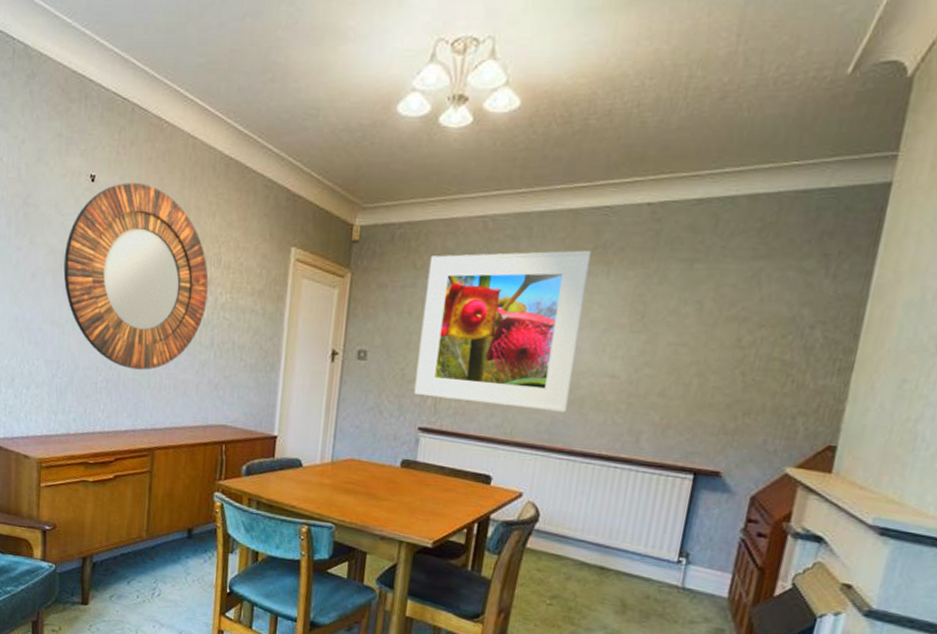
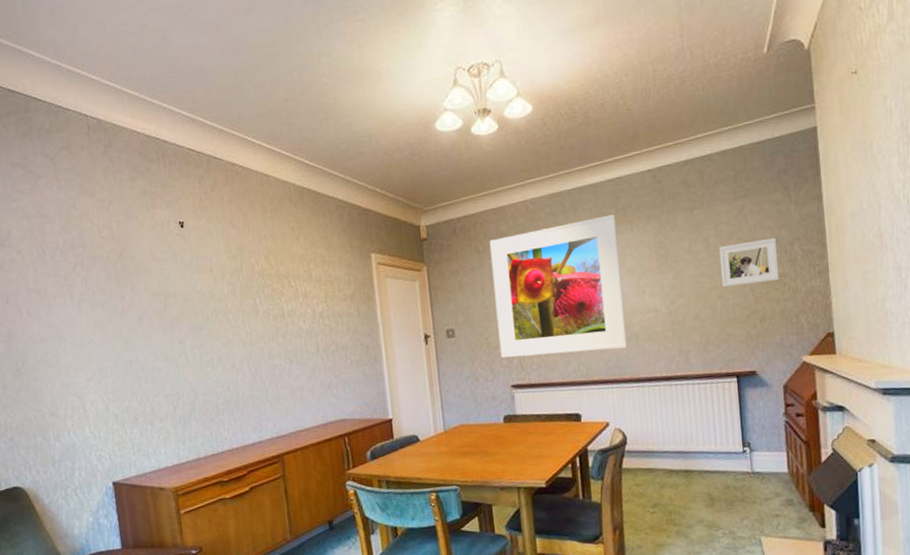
home mirror: present [63,183,209,370] -> none [166,221,307,387]
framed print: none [705,313,794,370] -> present [719,237,780,287]

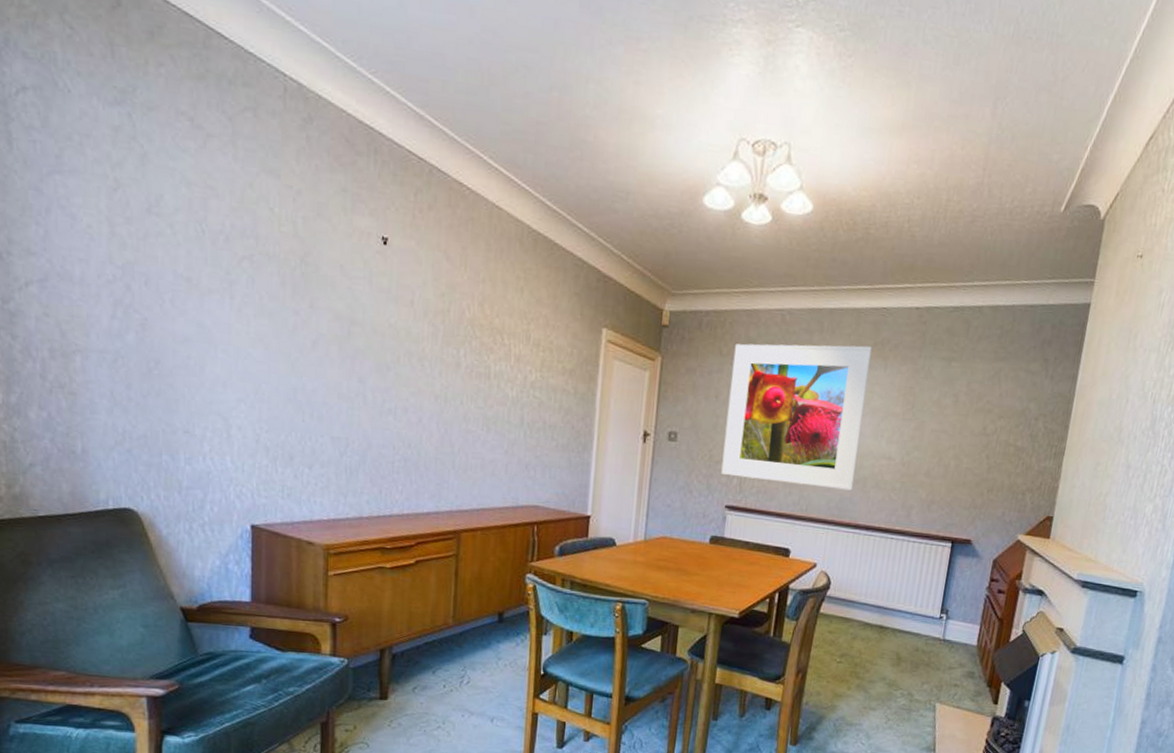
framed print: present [719,237,780,287] -> none [960,405,1024,454]

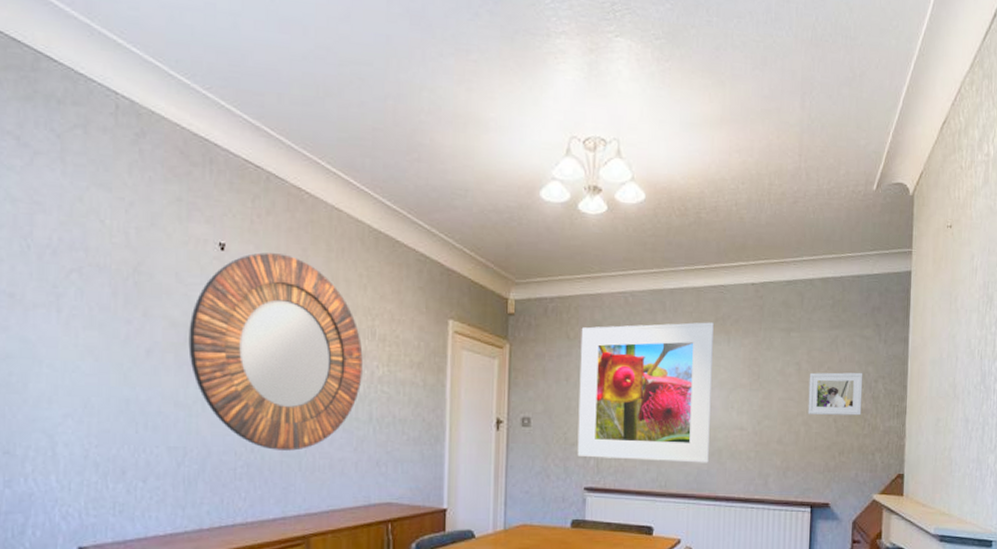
home mirror: none [351,249,517,449] -> present [188,252,363,451]
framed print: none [960,405,1024,454] -> present [807,372,863,416]

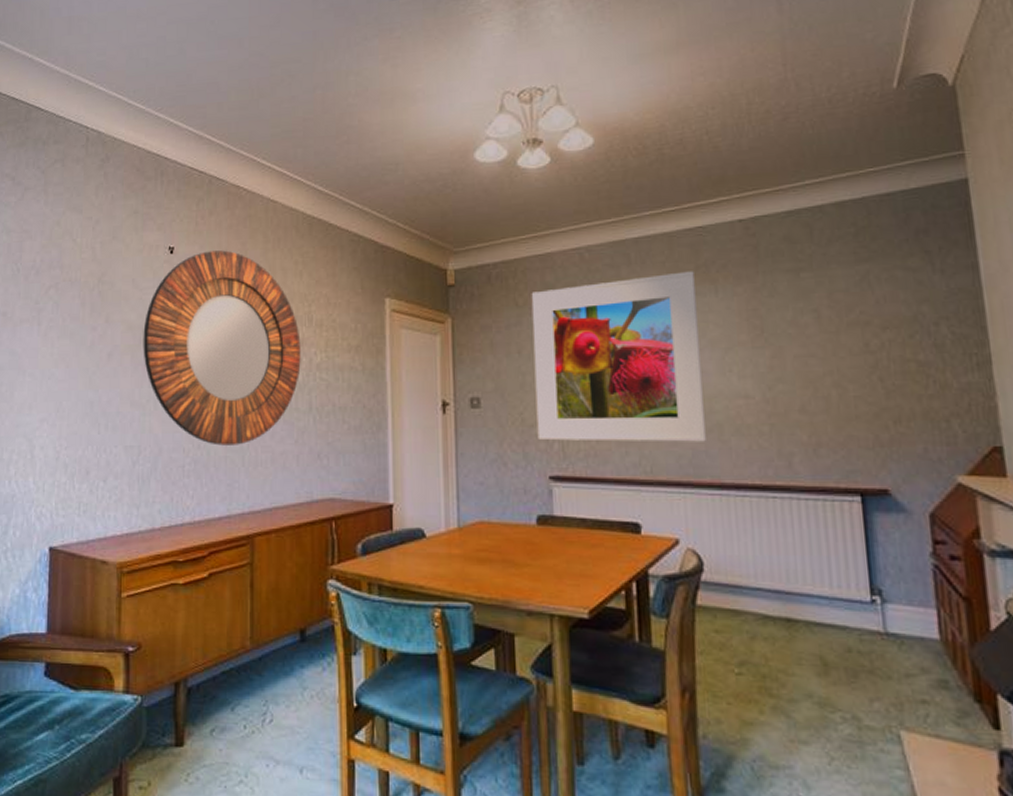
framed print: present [807,372,863,416] -> none [834,314,921,373]

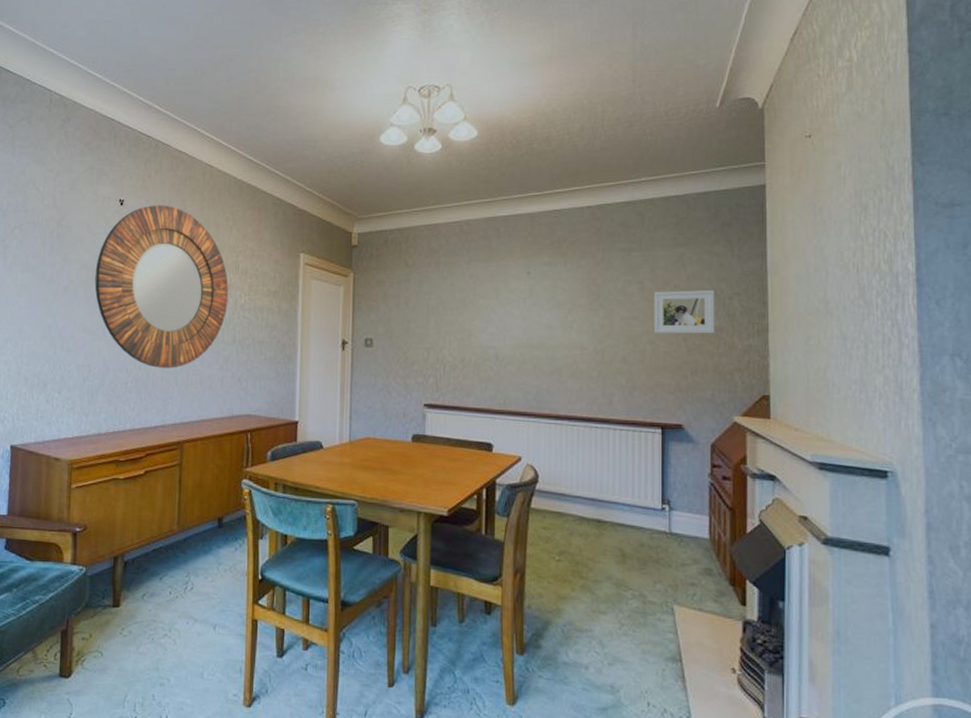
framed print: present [531,271,706,442] -> none [417,245,549,382]
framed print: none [834,314,921,373] -> present [653,289,715,334]

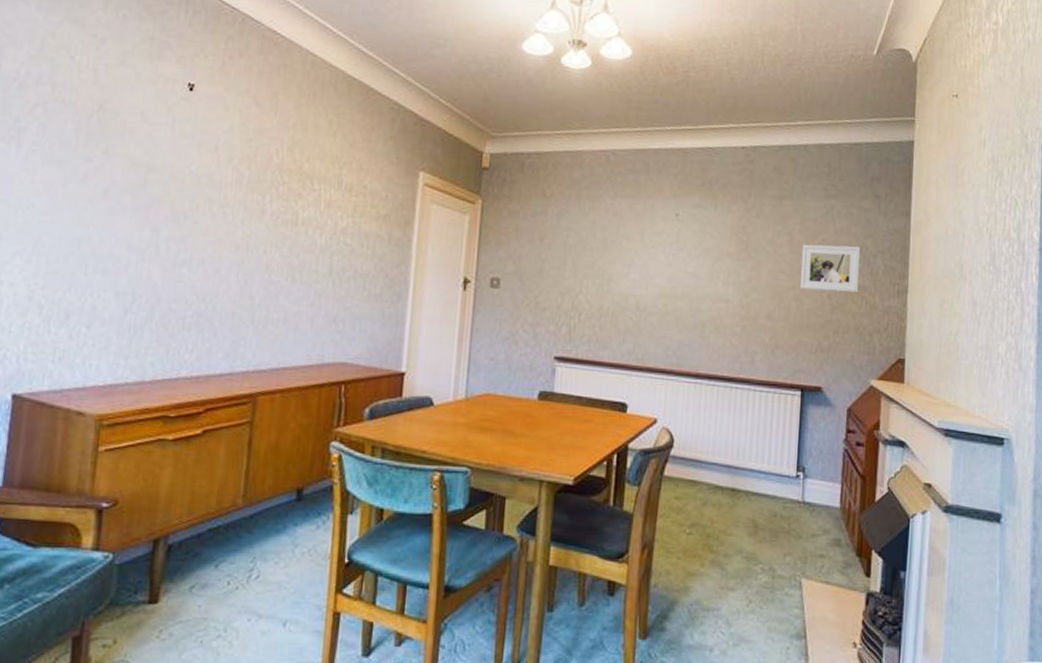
home mirror: present [94,205,228,368] -> none [147,94,328,302]

